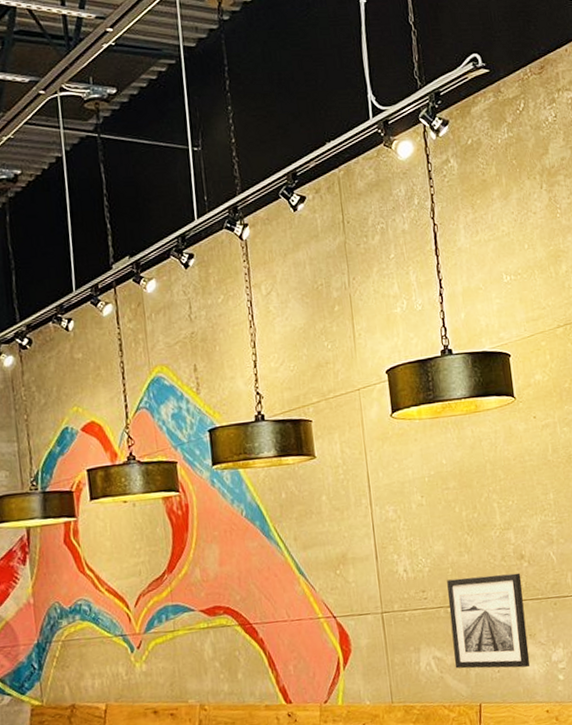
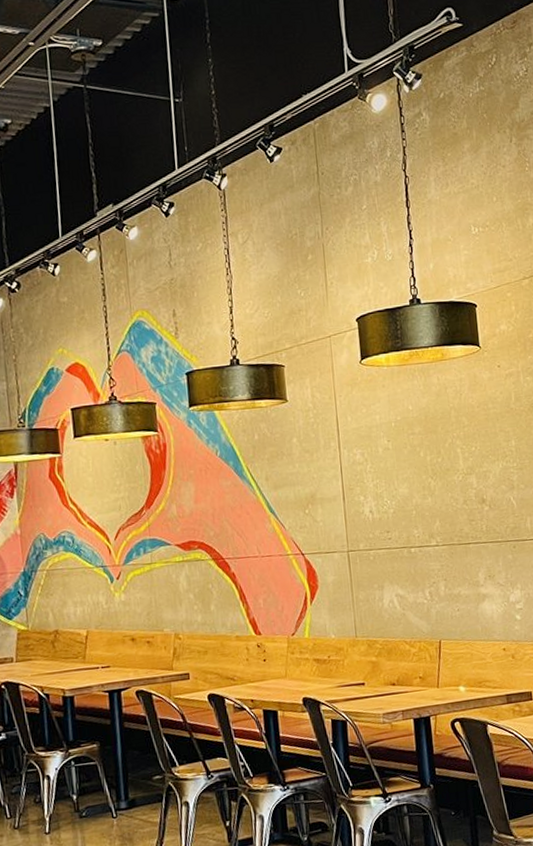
wall art: present [447,573,531,669] -> none [411,516,489,608]

